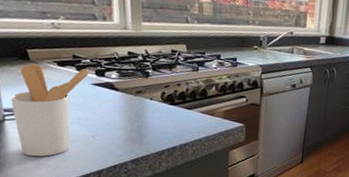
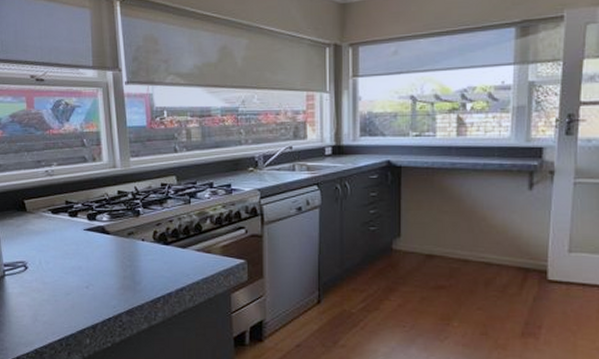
utensil holder: present [11,63,89,157] -> none [10,214,81,313]

